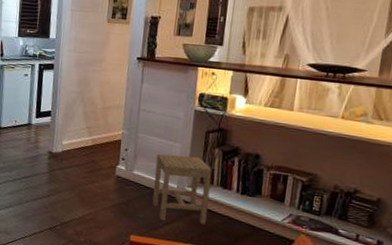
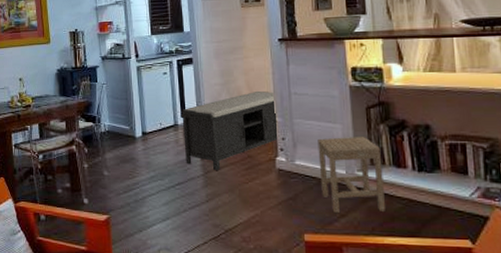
bench: none [34,103,124,170] -> present [180,91,277,170]

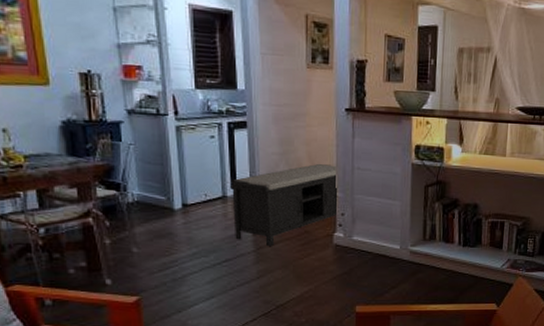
stool: present [317,136,385,214] -> none [375,213,434,286]

